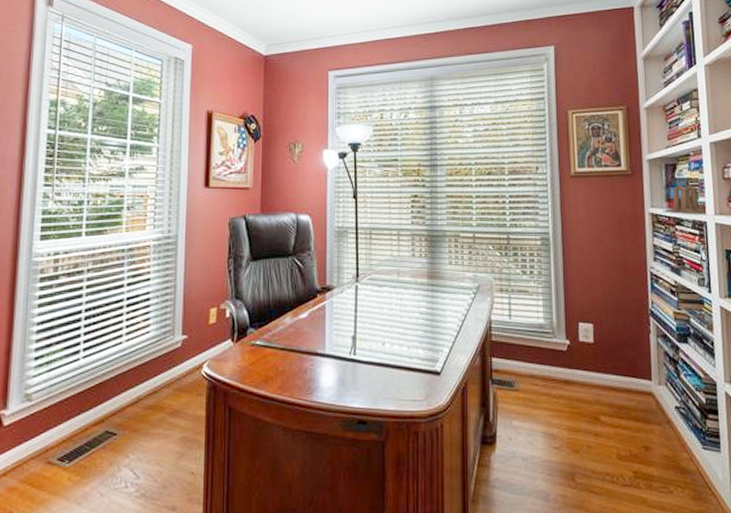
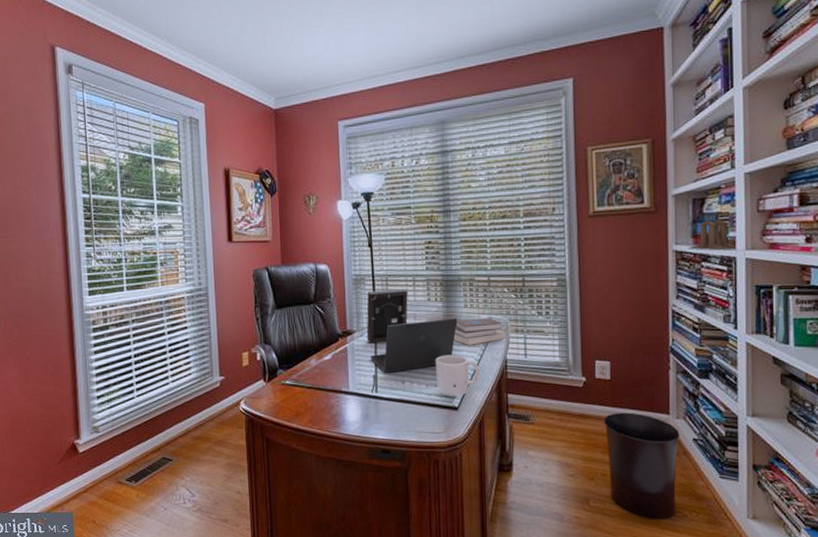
picture frame: none [347,242,392,301] -> present [366,288,408,343]
laptop: none [350,275,442,333] -> present [370,318,458,373]
mug: none [418,314,463,360] -> present [435,354,480,396]
books: none [437,276,490,305] -> present [453,318,505,345]
waste bin: none [588,378,663,496] -> present [604,412,680,519]

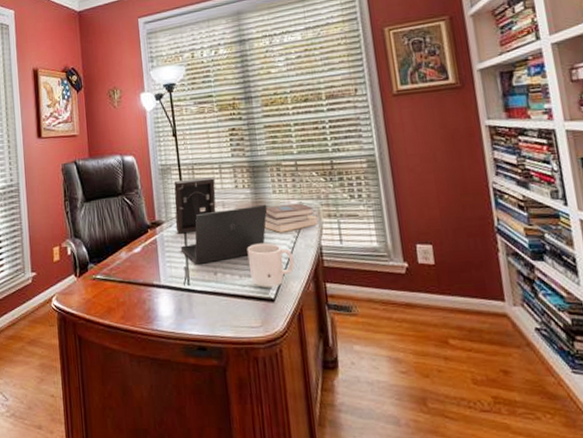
waste bin: present [604,412,680,519] -> none [432,300,527,422]
bookend: present [688,219,738,251] -> none [501,91,556,124]

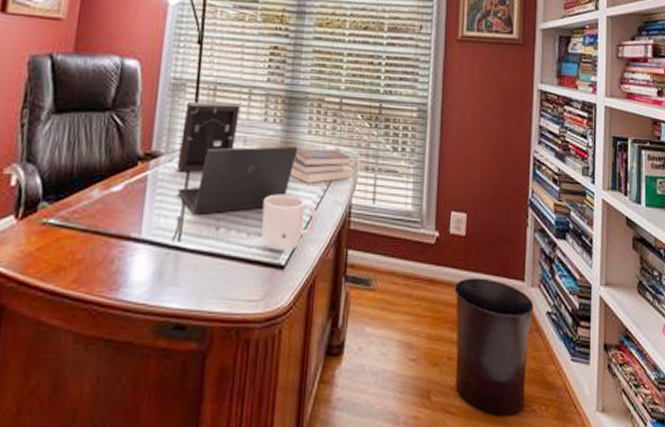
waste bin: none [432,300,527,422] -> present [454,278,534,417]

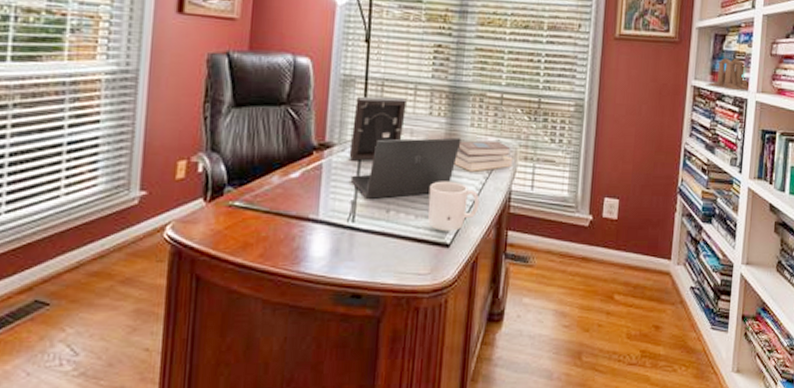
waste bin: present [454,278,534,417] -> none [604,256,679,375]
bookend: none [552,61,599,96] -> present [705,58,750,92]

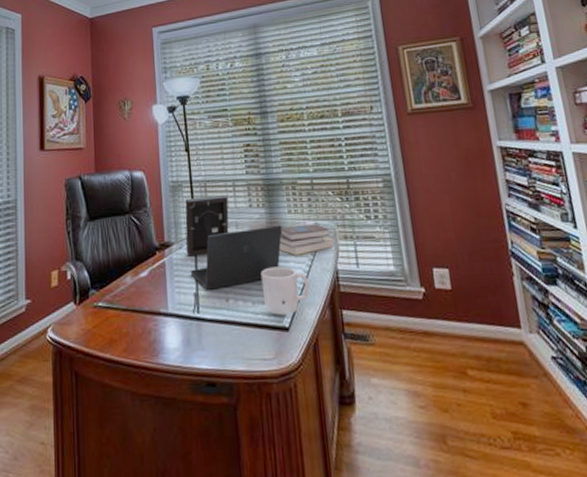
bookend: present [705,58,750,92] -> none [512,113,563,145]

